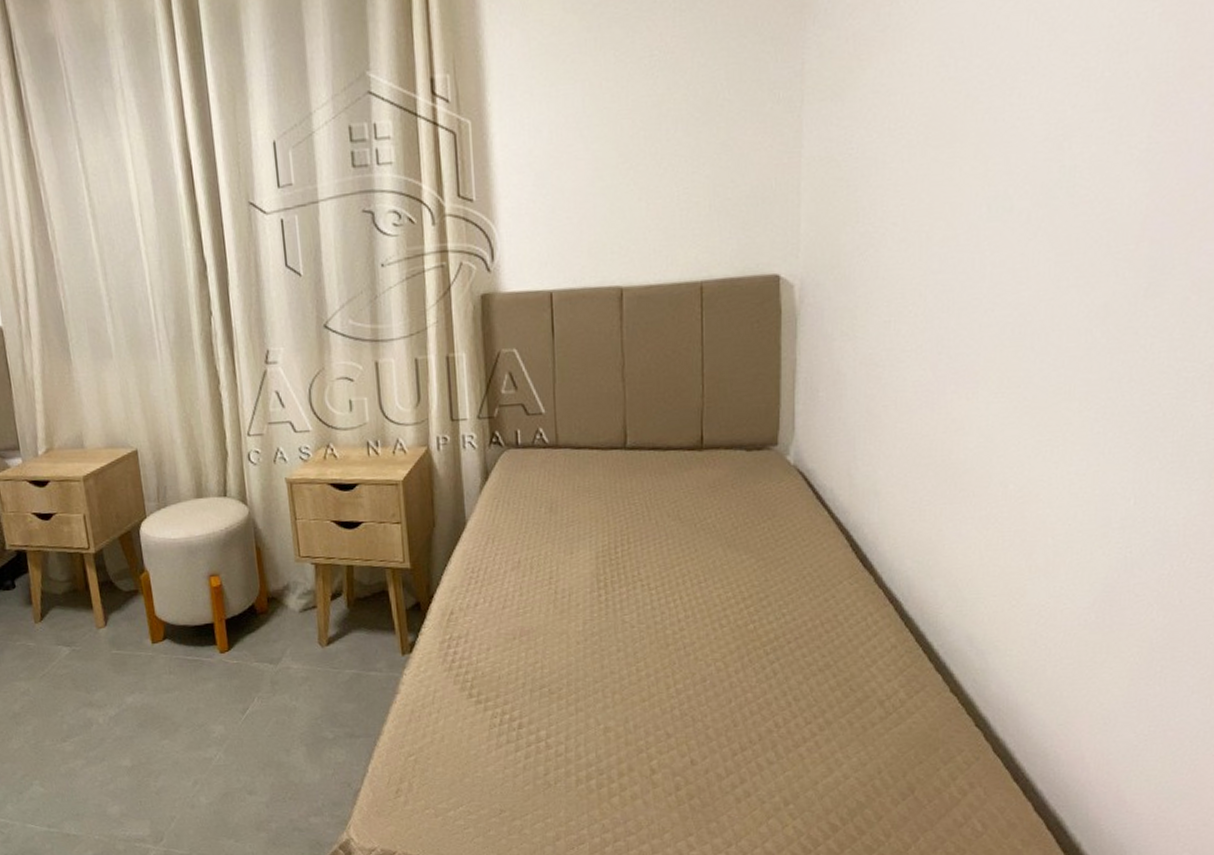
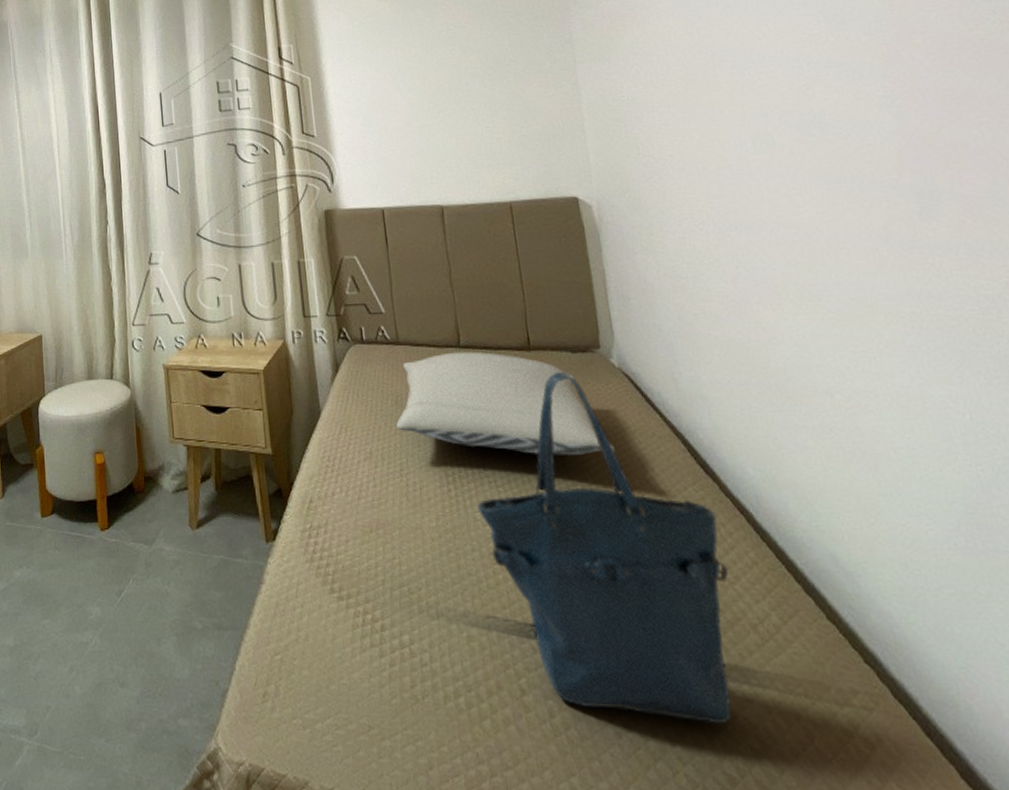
pillow: none [548,453,778,556] -> present [396,351,616,455]
tote bag: none [626,471,868,786] -> present [476,372,732,725]

